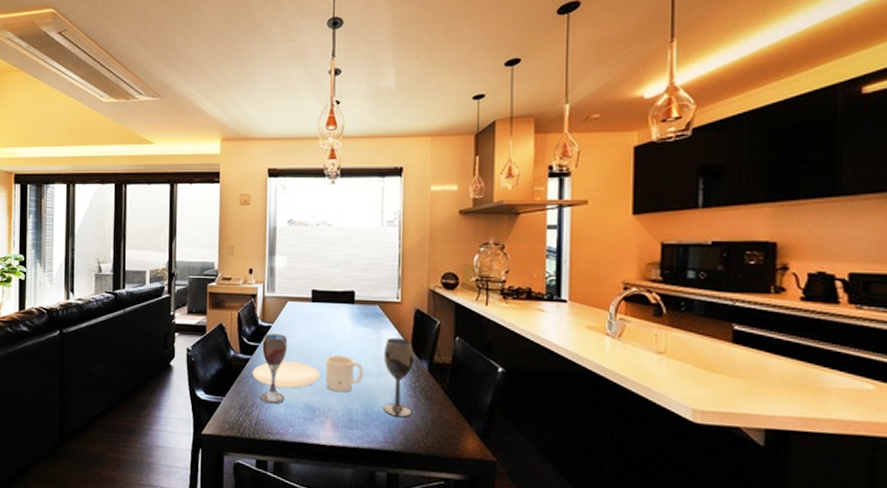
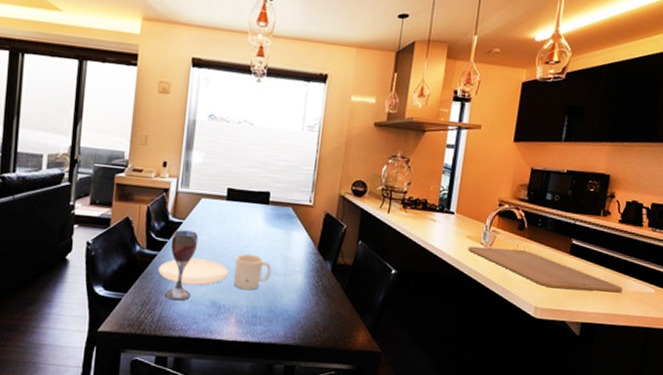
wine glass: present [383,337,415,418] -> none [287,239,321,314]
chopping board: none [590,337,822,390] -> present [468,246,623,293]

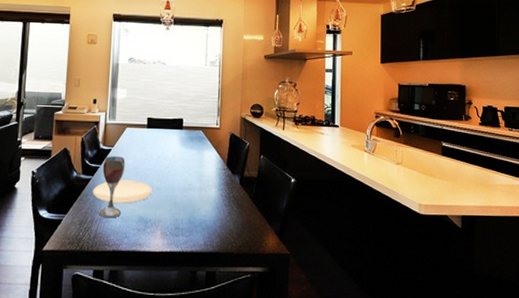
mug: present [233,254,272,291] -> none [156,173,189,205]
chopping board: present [468,246,623,293] -> none [354,153,492,187]

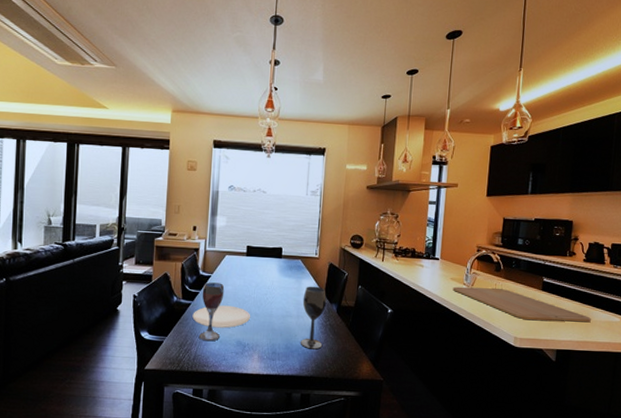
wine glass: none [204,157,230,223] -> present [301,286,327,350]
chopping board: none [354,153,492,187] -> present [452,286,591,323]

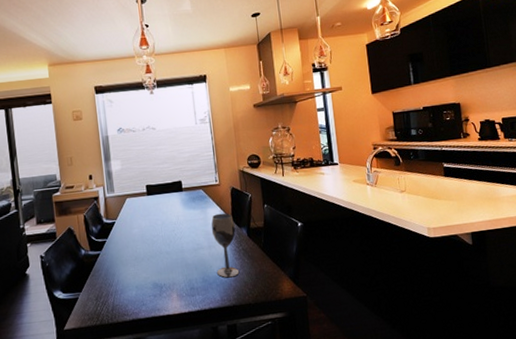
plate: present [192,305,251,329] -> none [103,248,163,275]
cup: present [198,282,225,342] -> none [109,227,135,290]
chopping board: present [452,286,591,323] -> none [357,181,498,209]

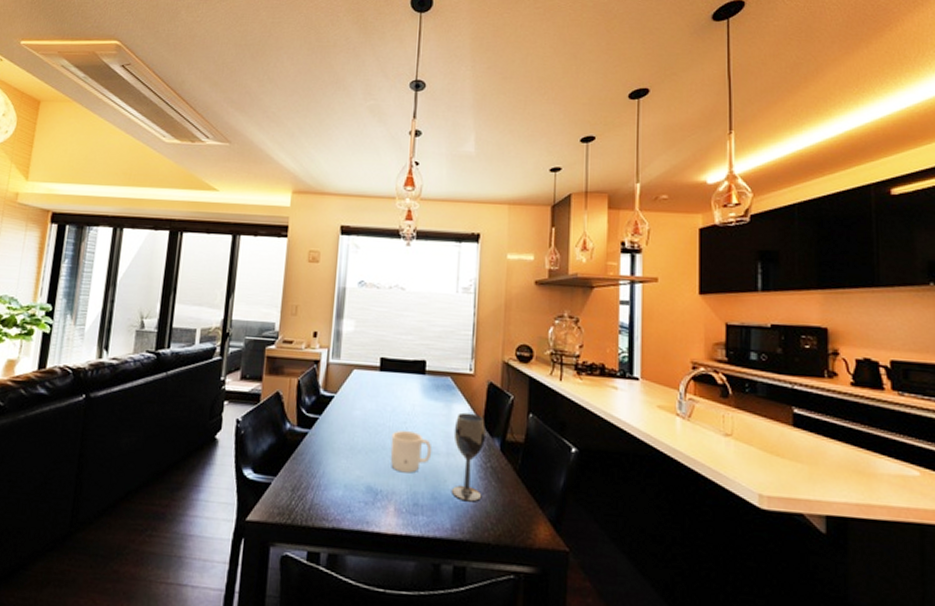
mug: none [165,236,198,268] -> present [390,431,432,473]

